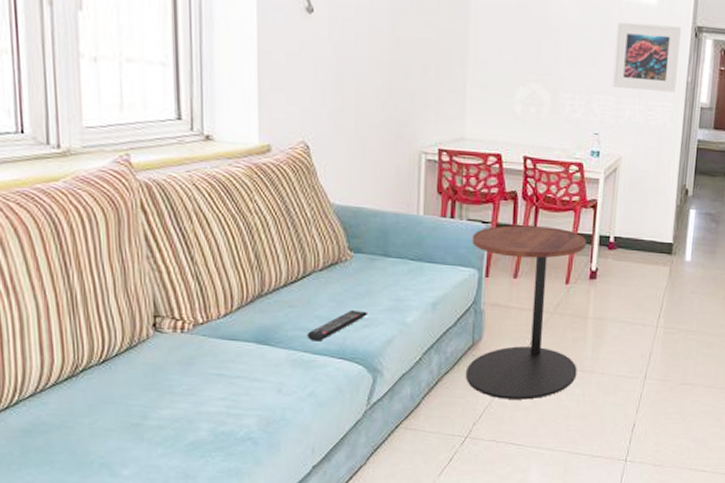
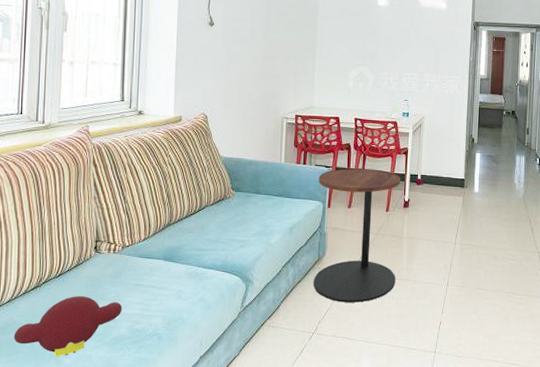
stuffed toy: none [44,389,200,467] -> present [13,296,123,357]
remote control: present [307,309,367,342] -> none [200,234,243,259]
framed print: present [612,22,681,93] -> none [416,21,464,69]

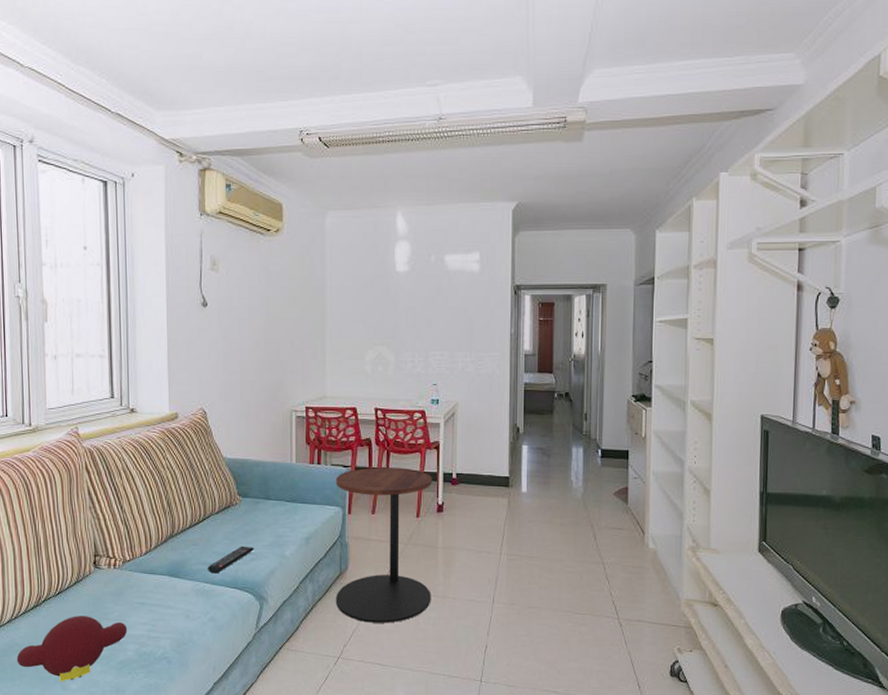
remote control: none [200,234,243,259] -> present [208,546,254,574]

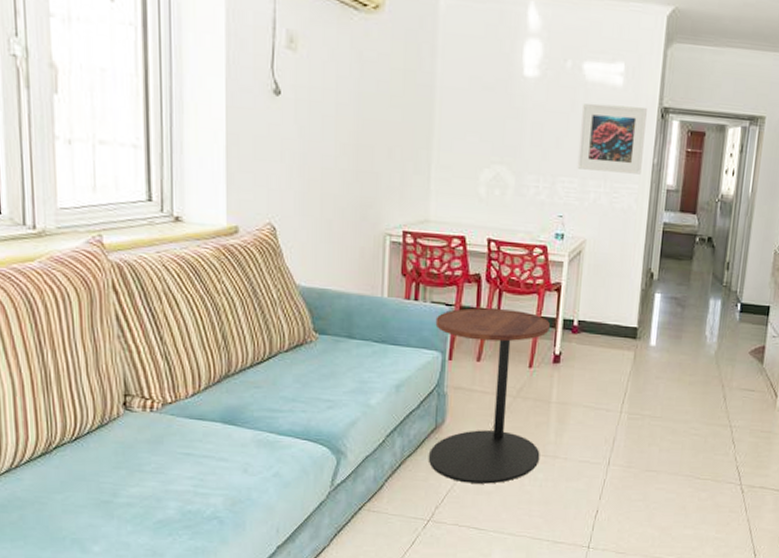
stuffed toy: present [16,616,128,682] -> none [18,466,168,543]
remote control: present [208,546,254,574] -> none [273,391,332,422]
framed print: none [446,288,502,343] -> present [577,103,647,175]

